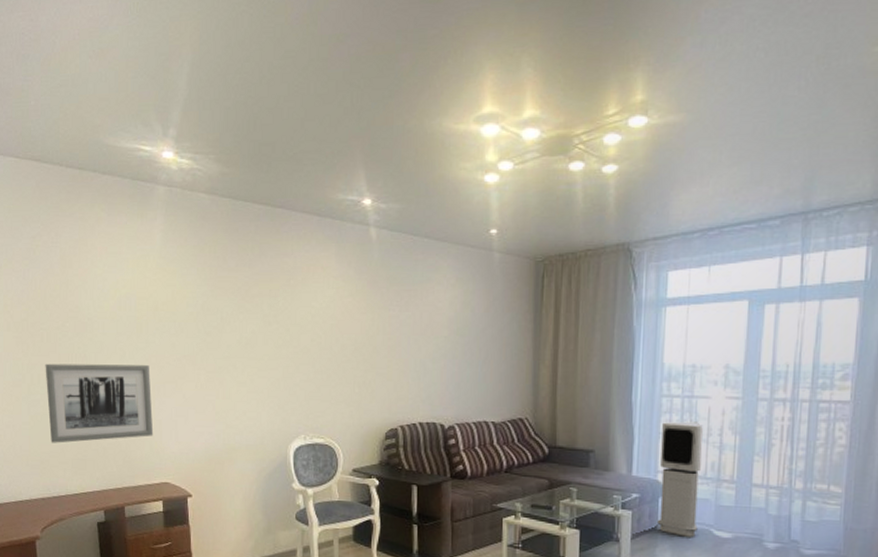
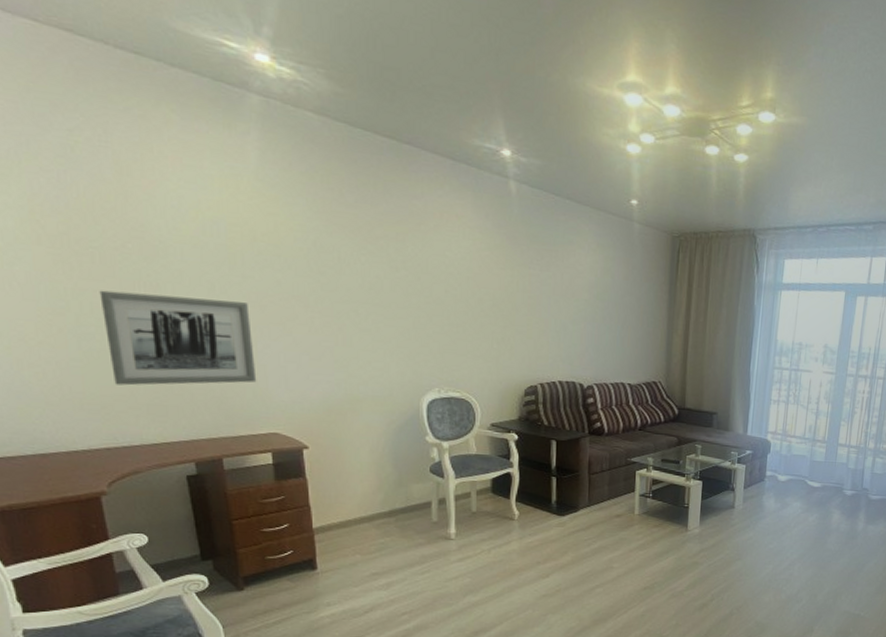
air purifier: present [656,421,704,537] -> none [764,390,806,487]

